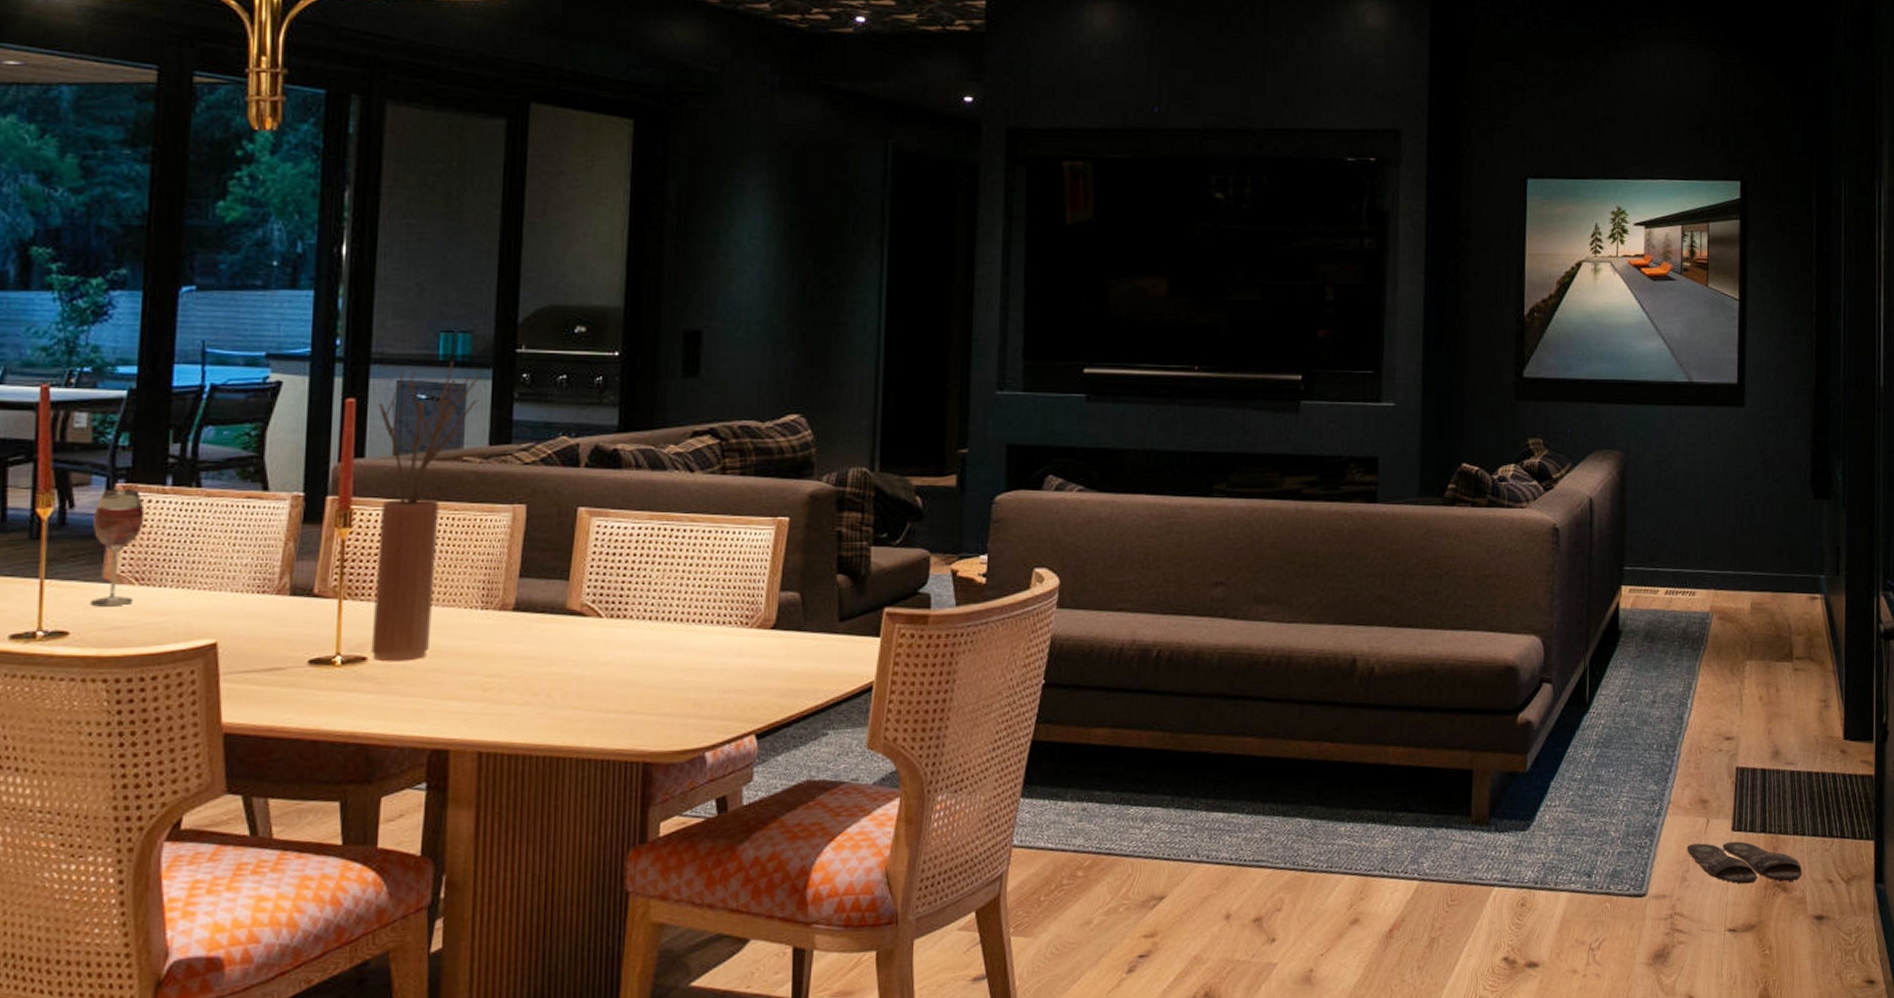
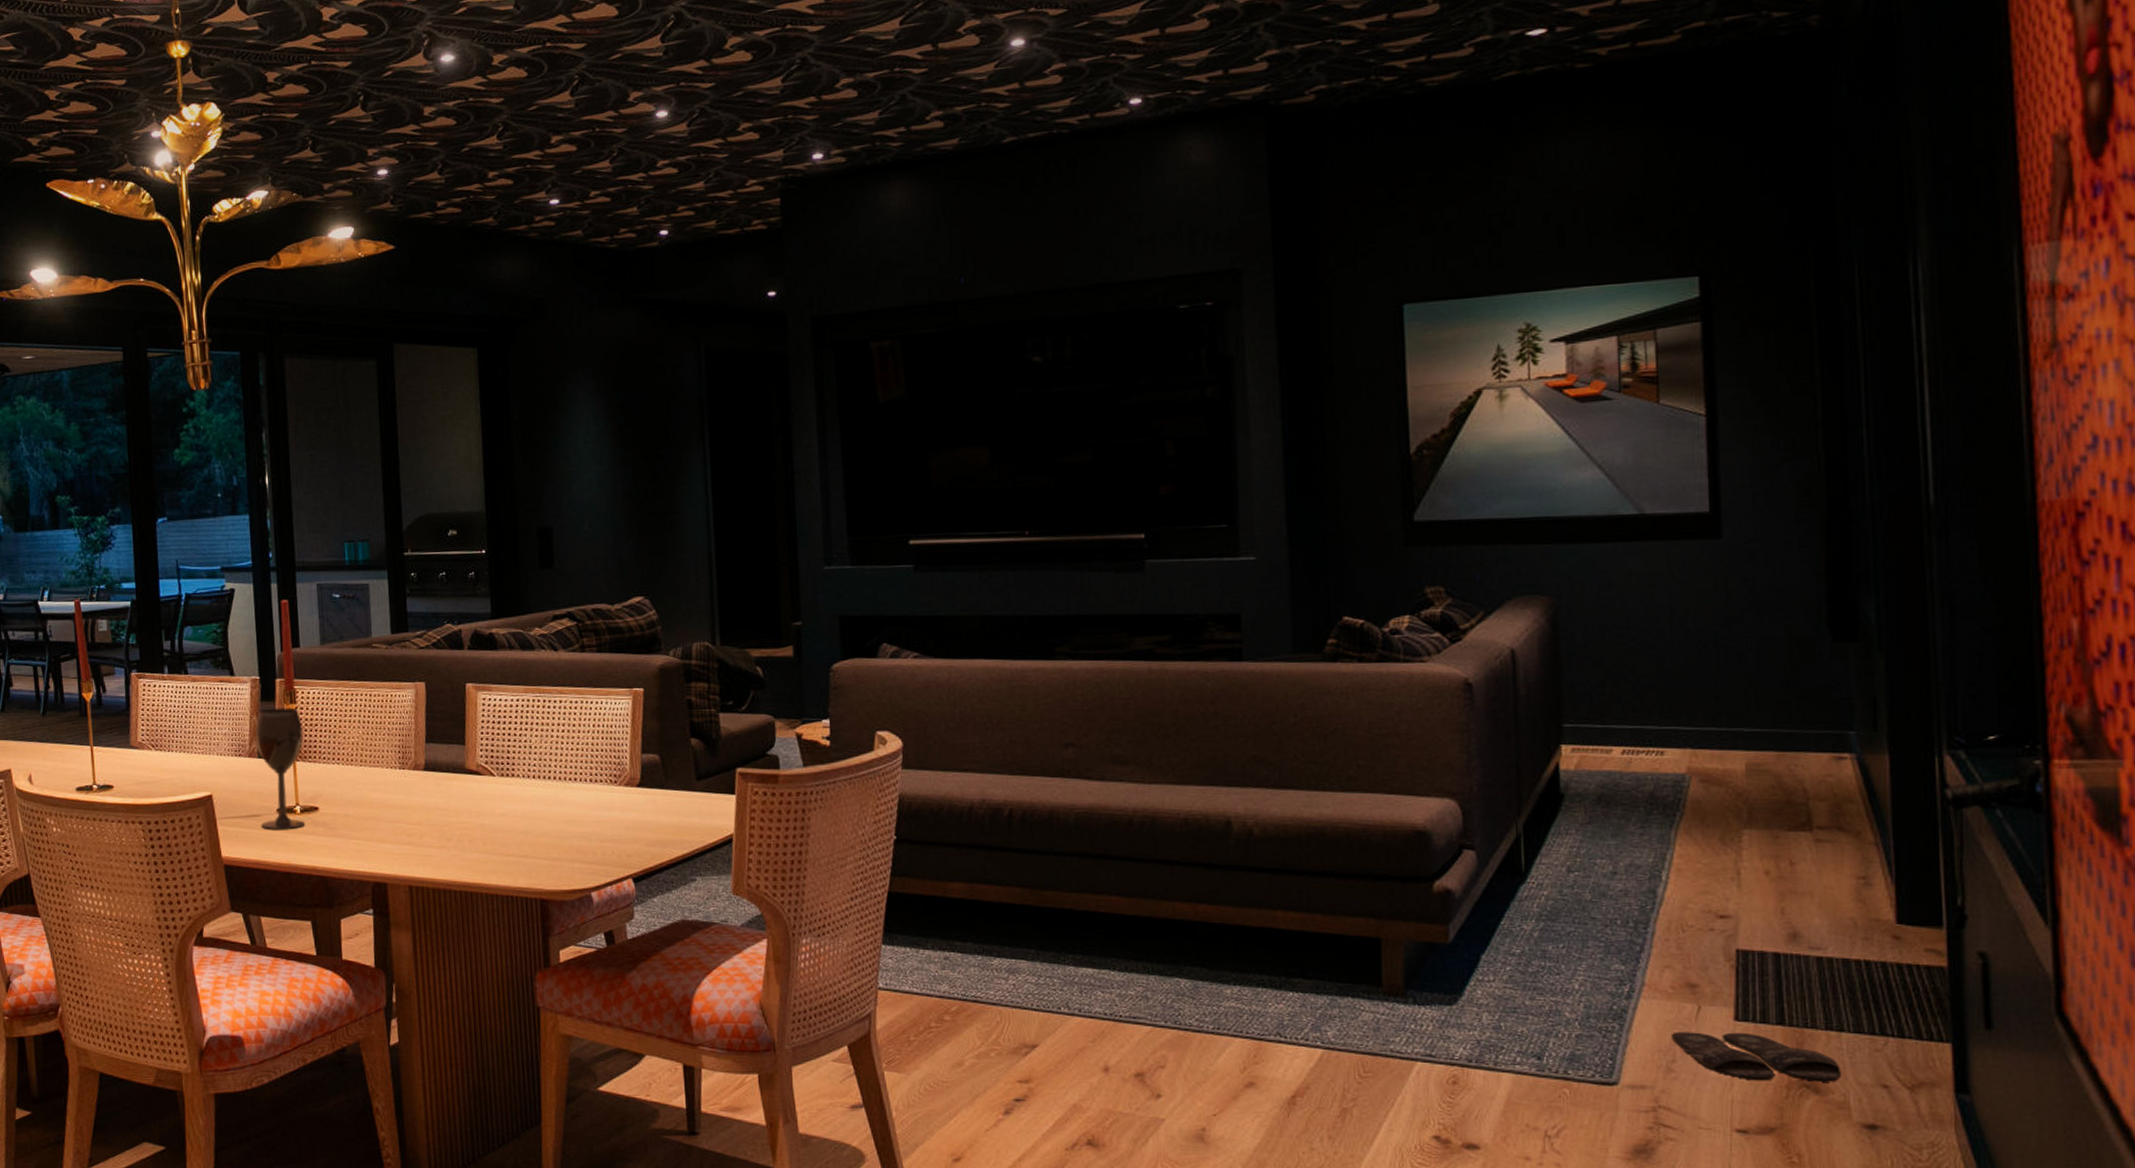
wineglass: present [91,488,145,607] -> none [119,676,153,767]
wine glass: none [283,532,357,686] -> present [255,707,305,829]
vase: present [371,360,480,662] -> none [305,564,379,811]

